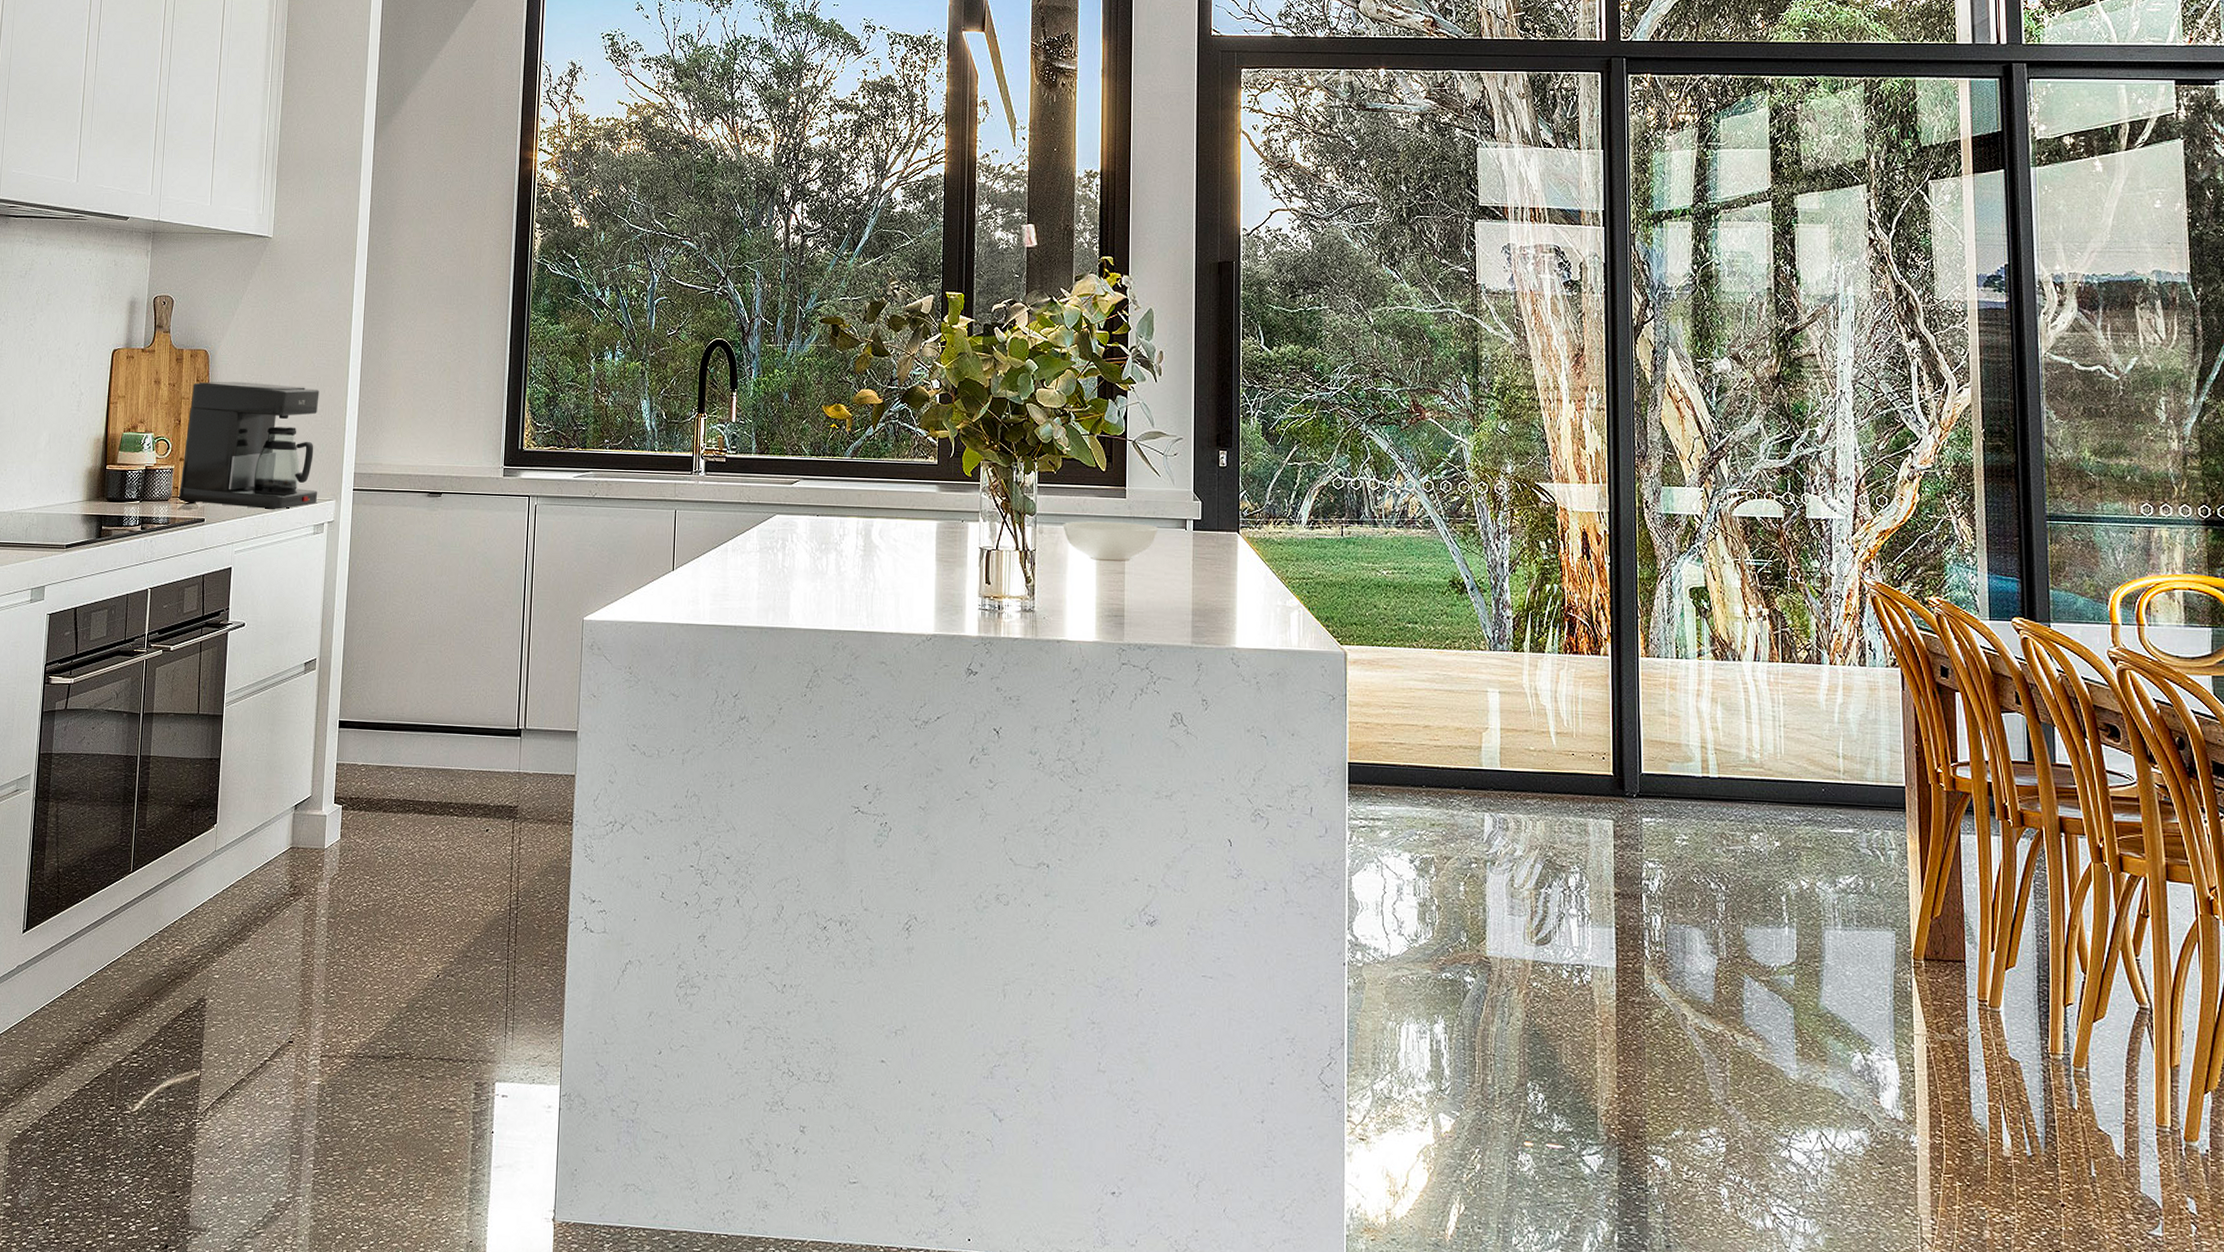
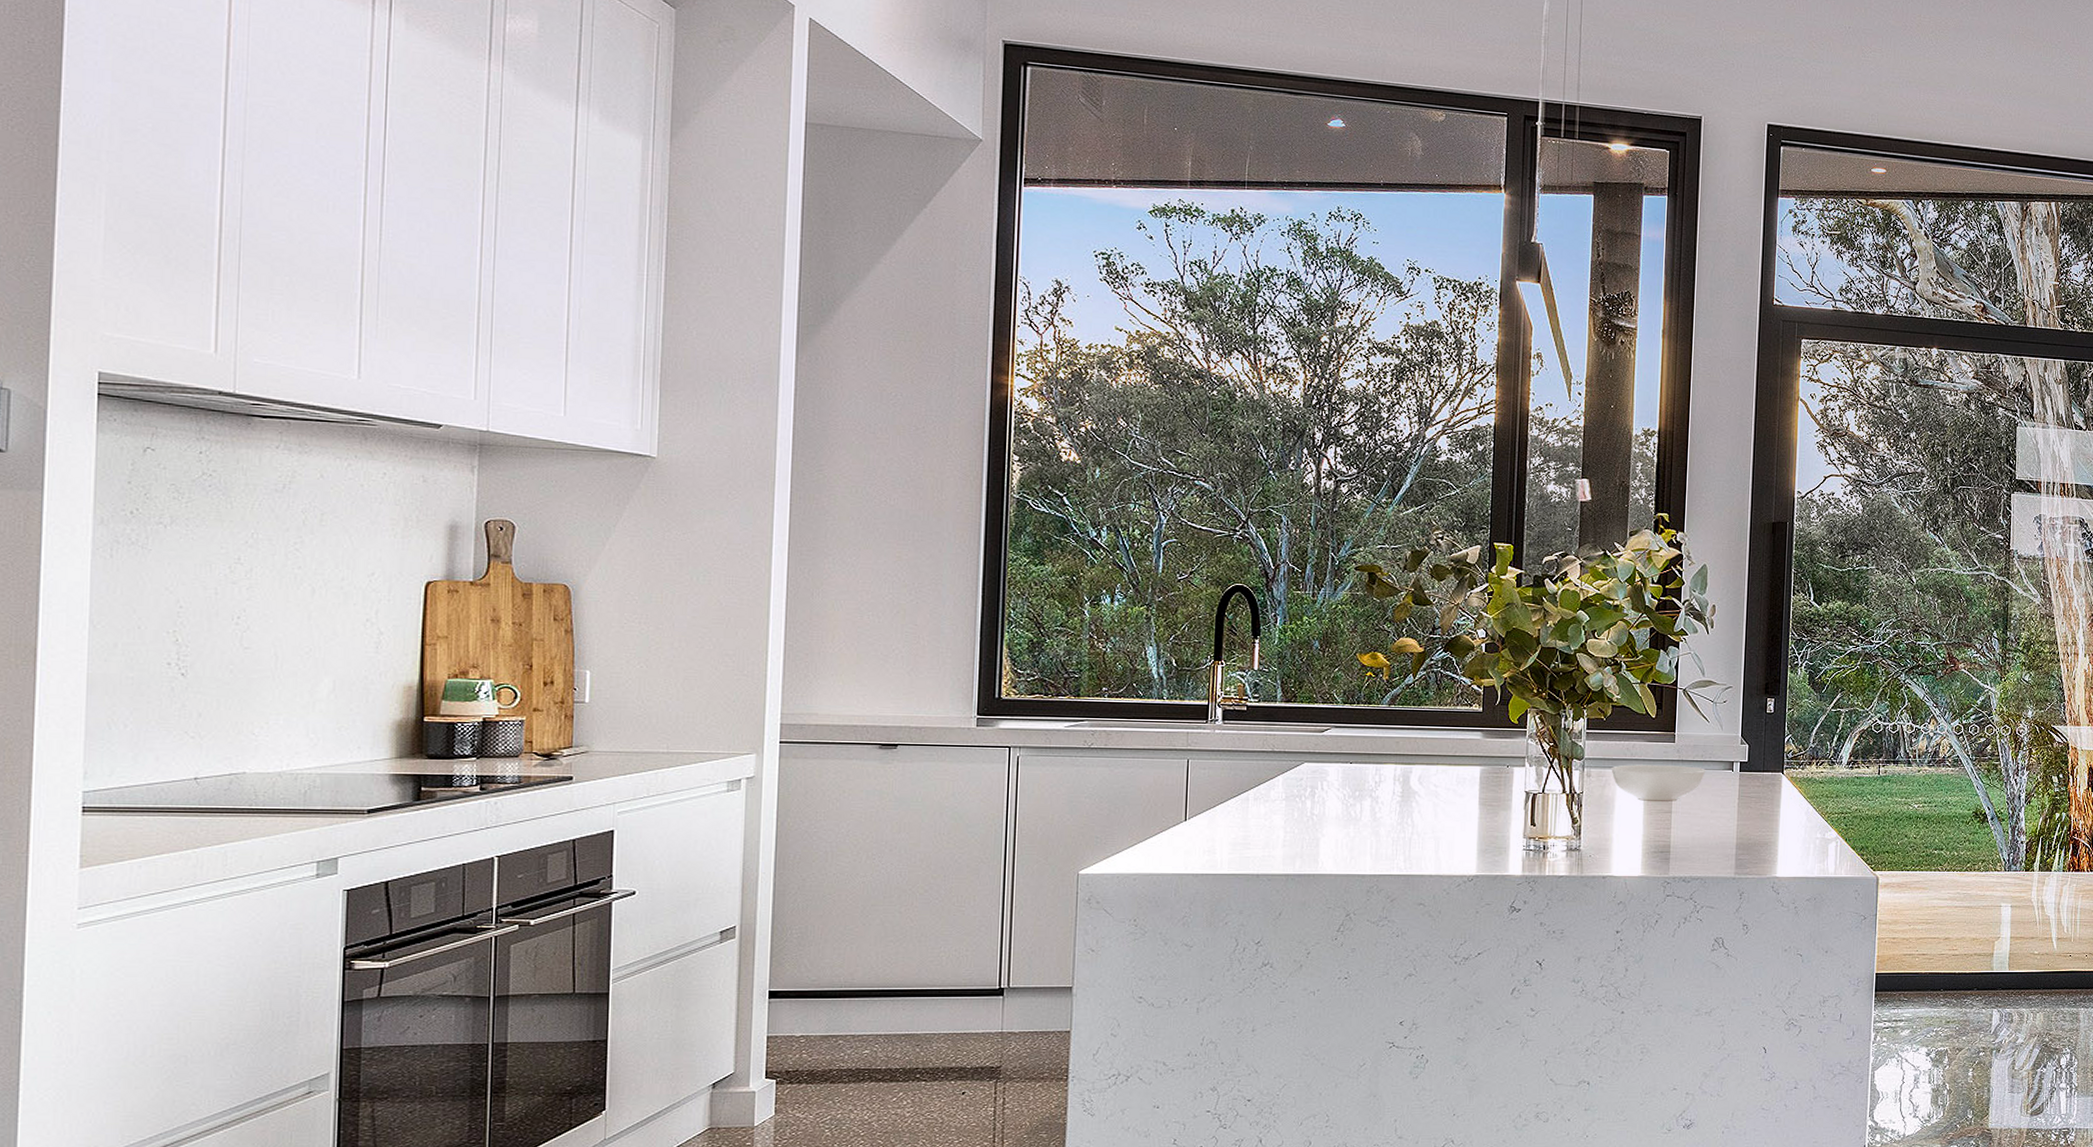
coffee maker: present [179,381,320,510] -> none [534,620,732,766]

